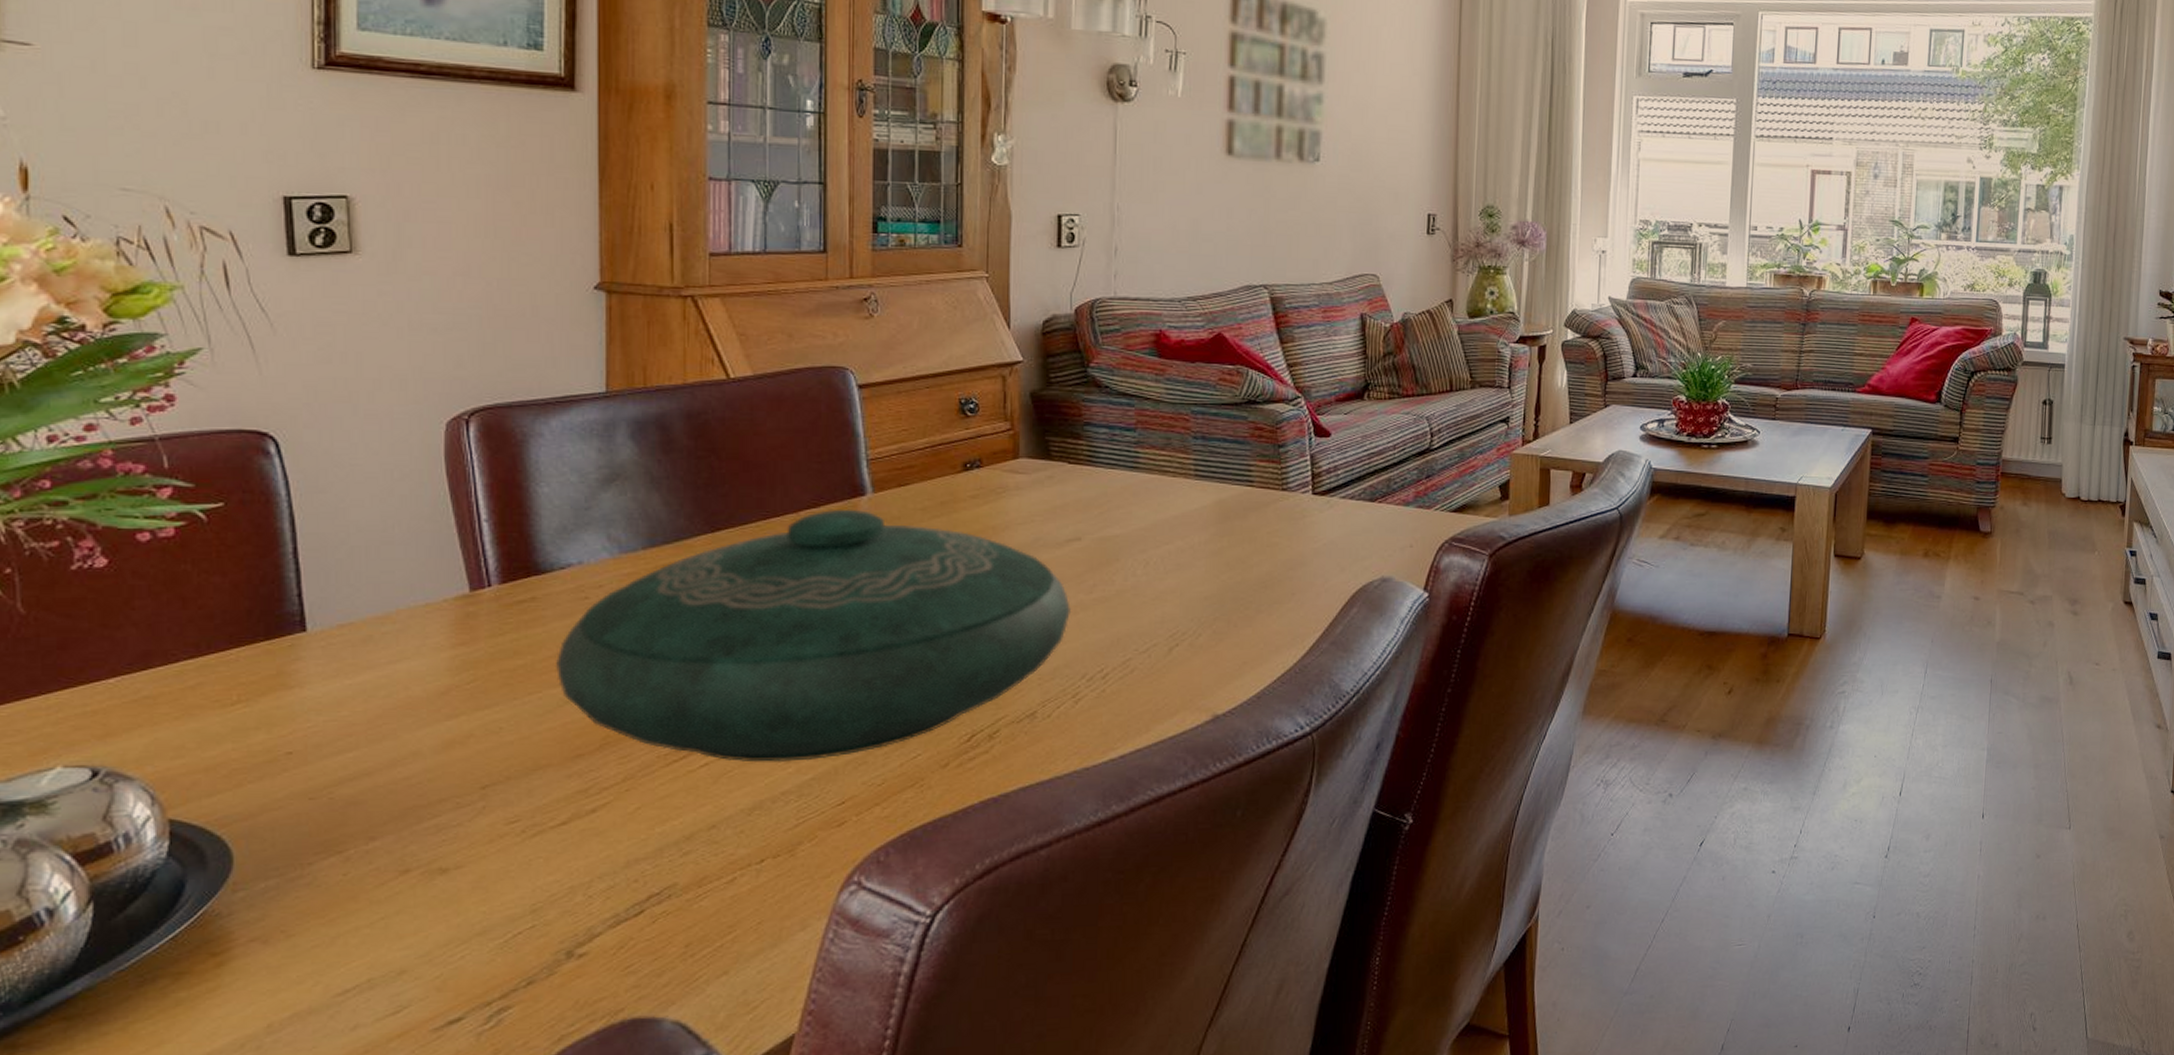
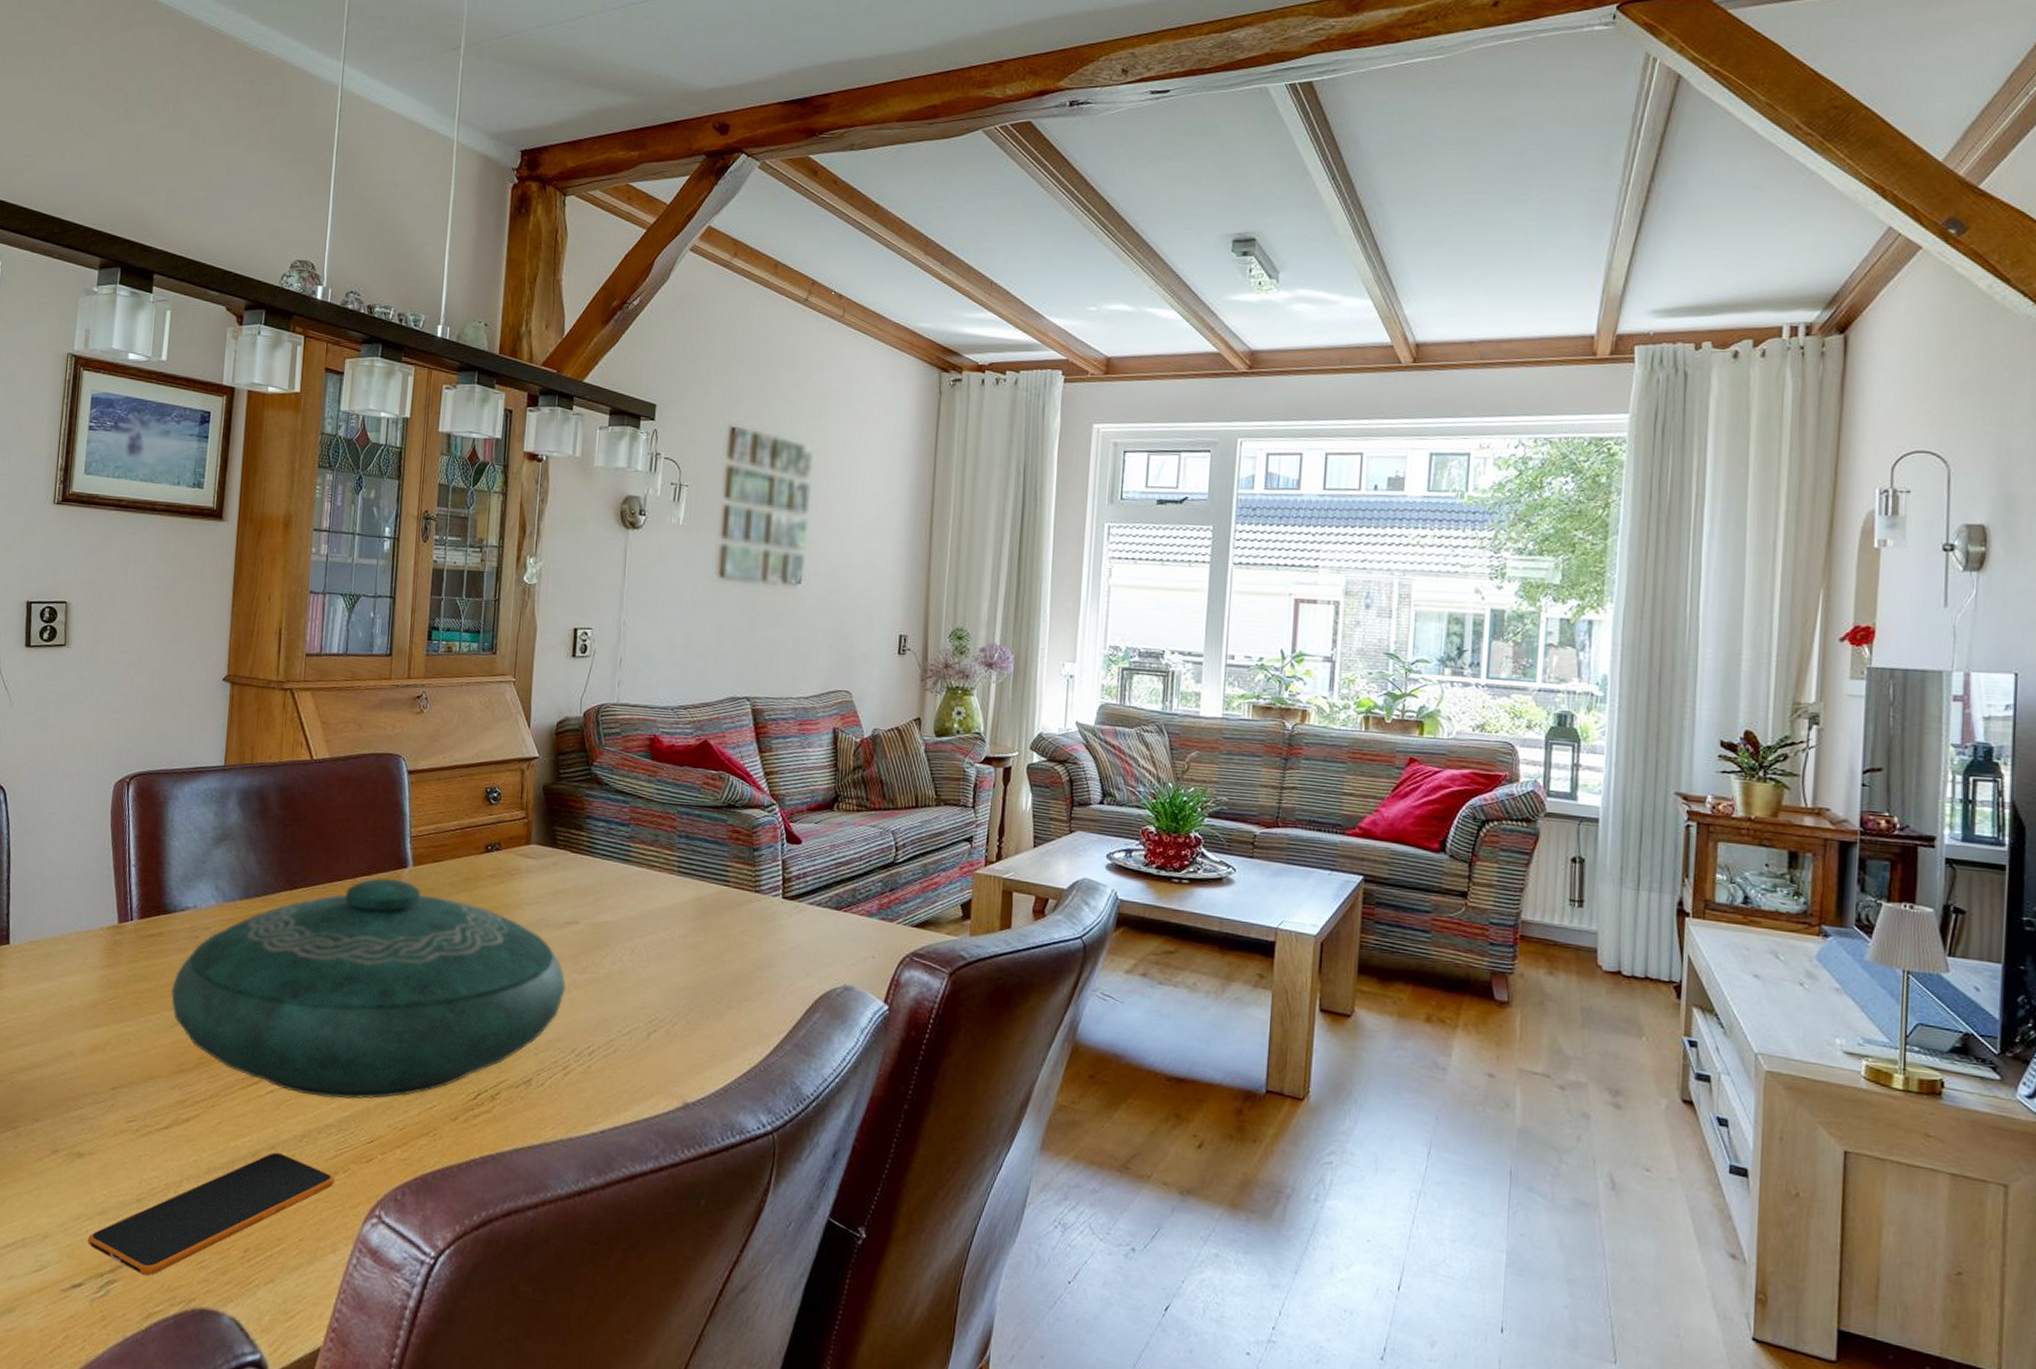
smartphone: none [465,831,799,995] -> present [88,1152,336,1276]

